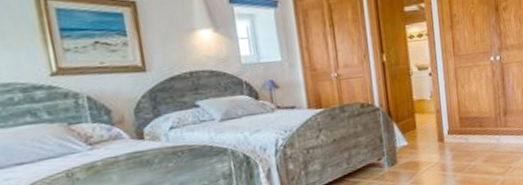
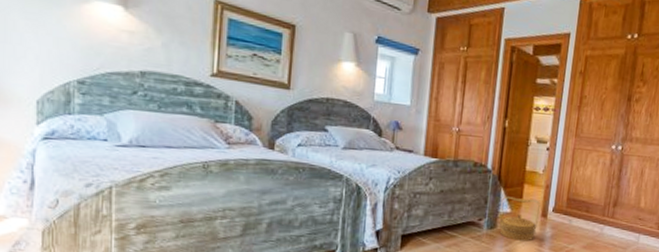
basket: none [396,126,437,171] -> present [499,196,541,241]

